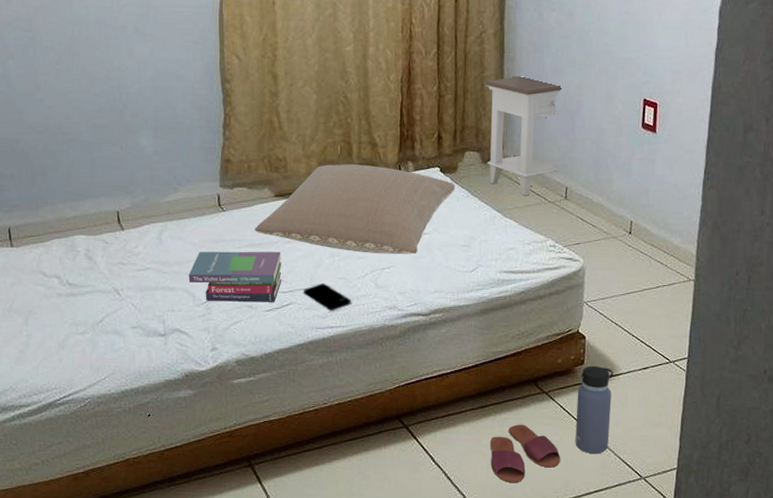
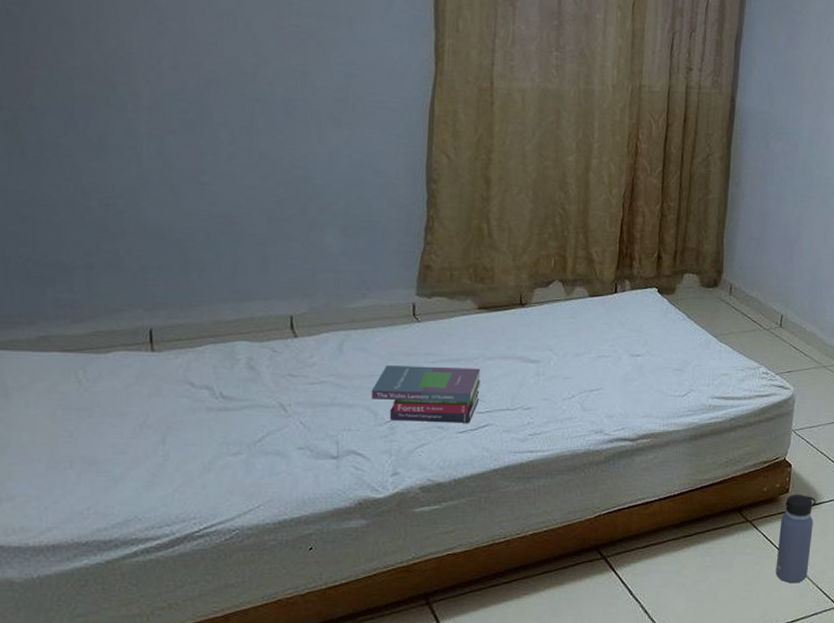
pillow: present [255,164,456,255] -> none [453,278,672,377]
smartphone: present [304,283,352,310] -> none [503,404,556,433]
nightstand: present [482,75,562,197] -> none [705,201,783,322]
slippers: present [491,424,561,483] -> none [691,554,761,615]

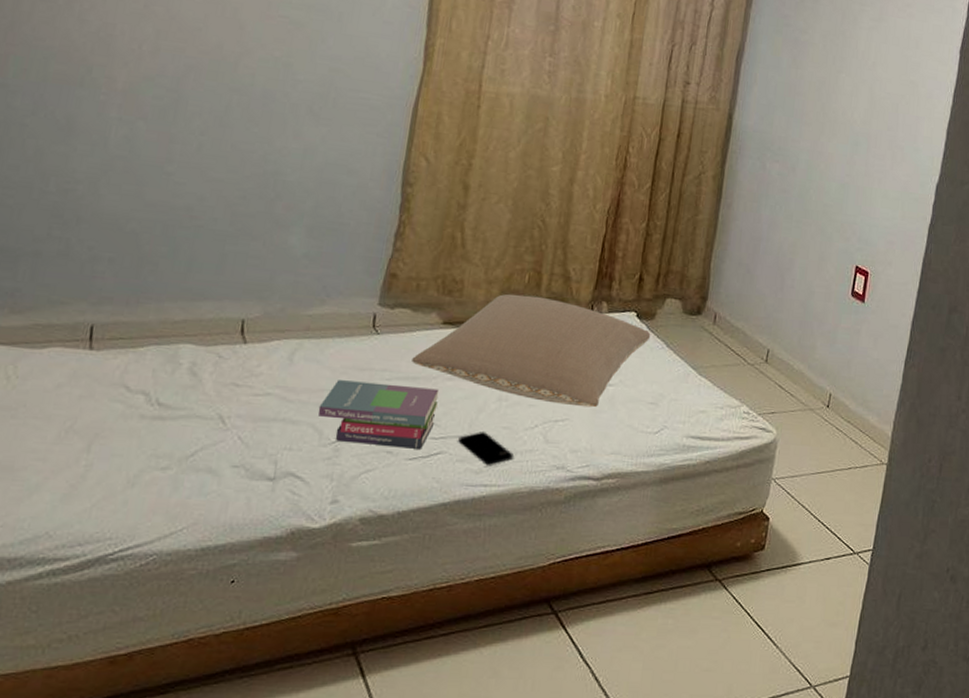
pillow: none [453,278,672,377] -> present [412,293,651,408]
smartphone: none [503,404,556,433] -> present [458,432,515,465]
water bottle: present [775,494,816,584] -> none [744,552,795,656]

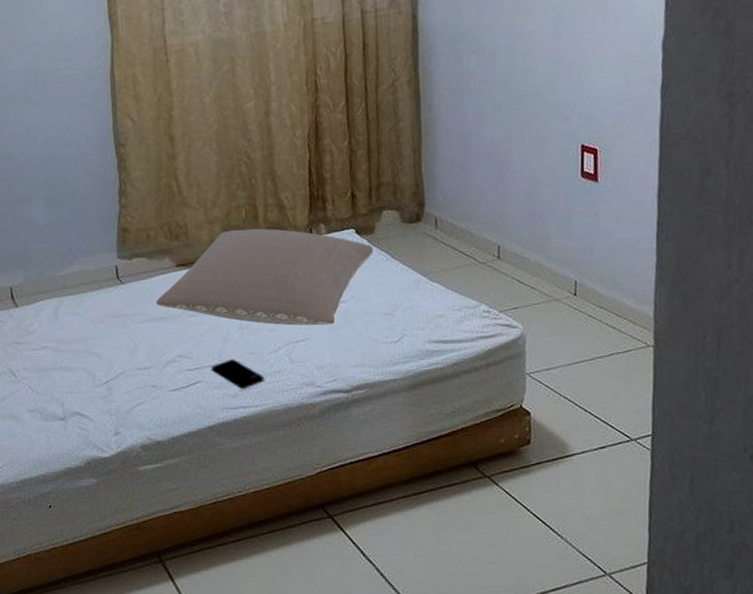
books: present [318,380,439,449] -> none [87,326,188,382]

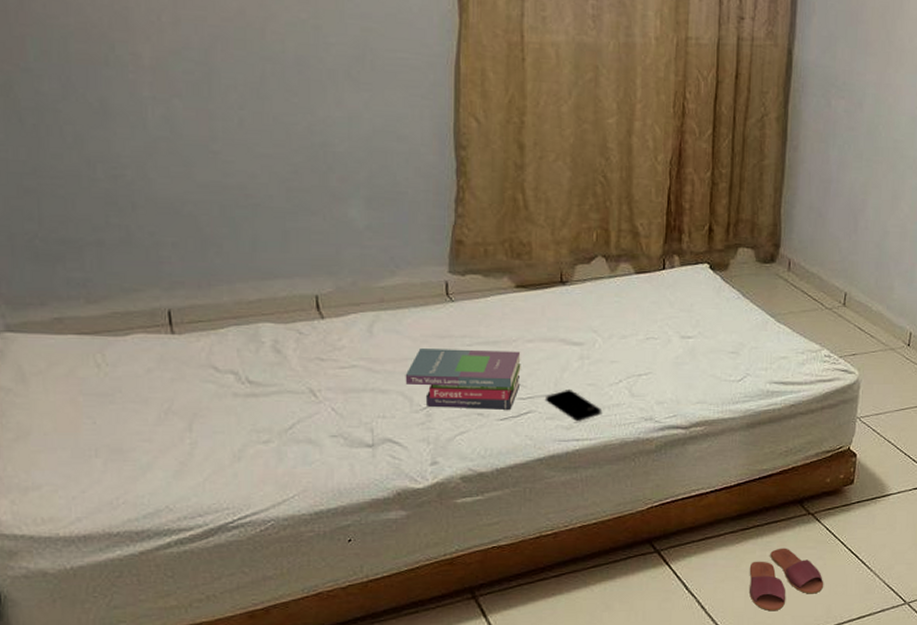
books: none [87,326,188,382] -> present [405,348,521,410]
pillow: present [156,228,374,326] -> none [490,253,726,360]
slippers: none [428,513,510,581] -> present [750,548,824,611]

